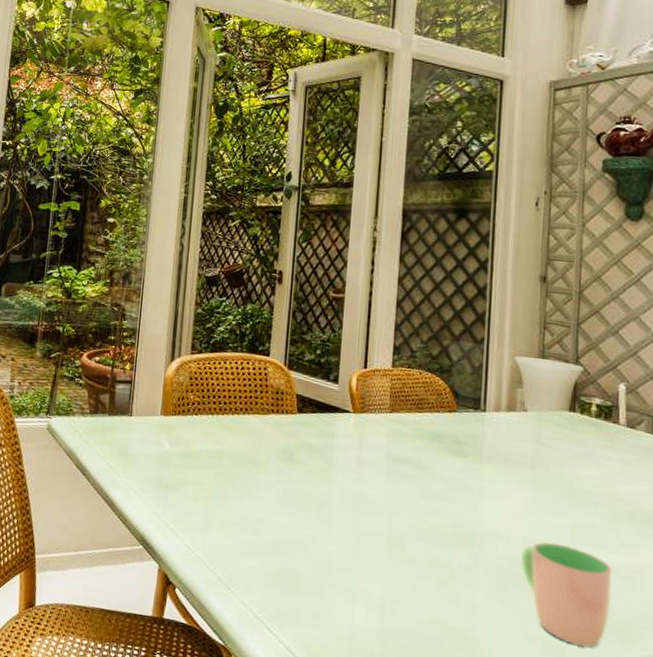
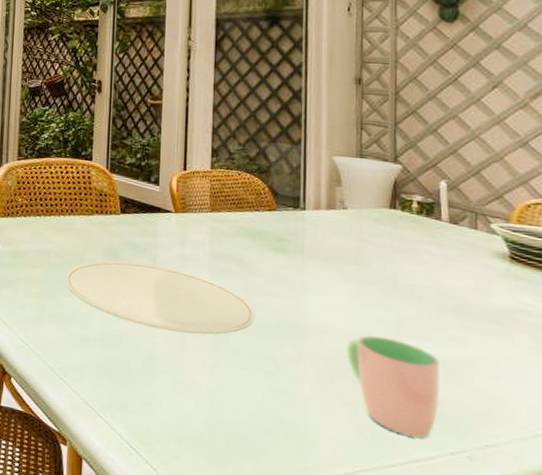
plate: none [237,463,431,542] -> present [65,261,255,335]

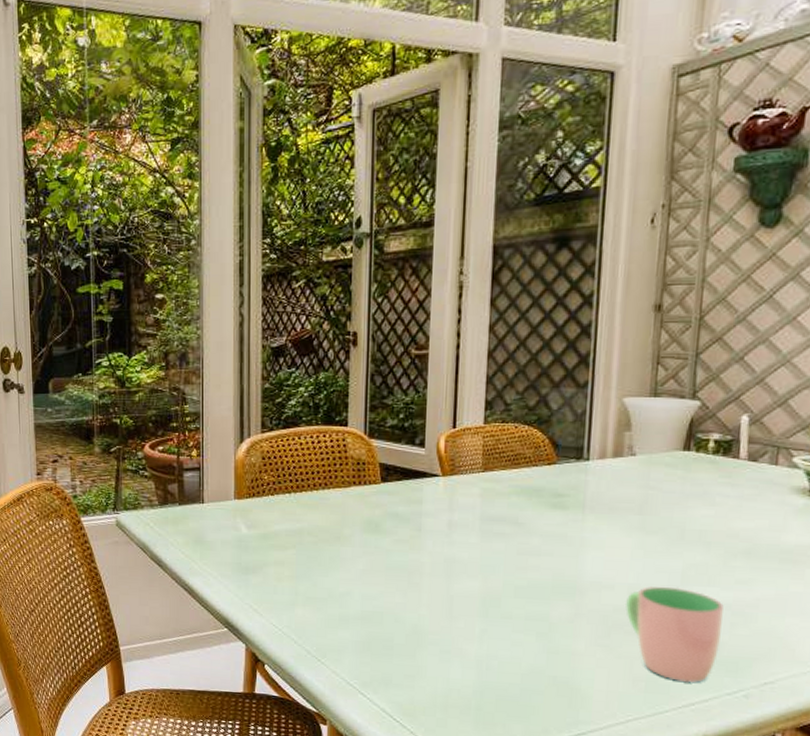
plate: present [65,261,255,335] -> none [320,534,529,603]

